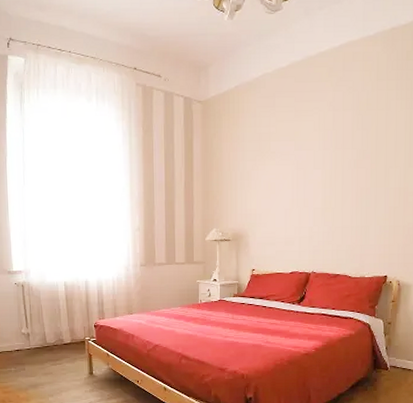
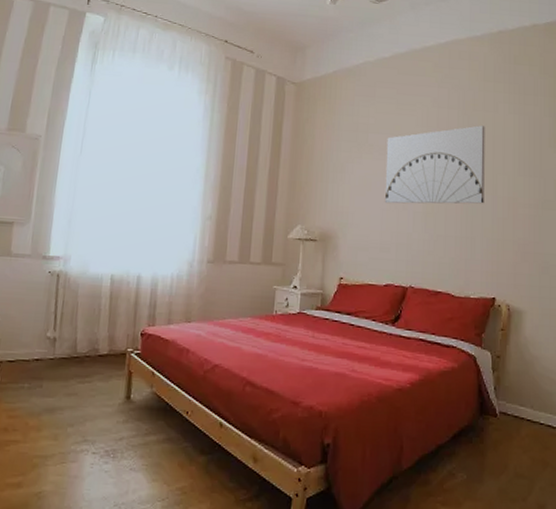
wall art: none [287,124,378,203] -> present [384,125,485,204]

